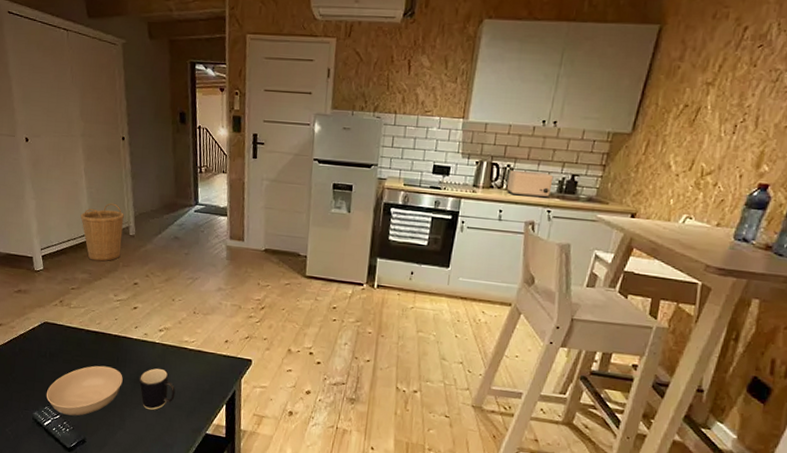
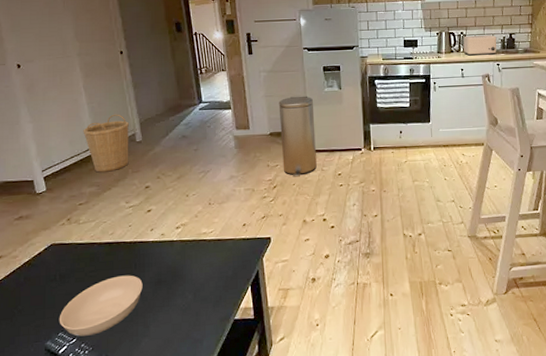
mug: present [139,367,175,411] -> none [161,264,199,310]
pedal bin: none [274,212,317,302] -> present [278,96,317,177]

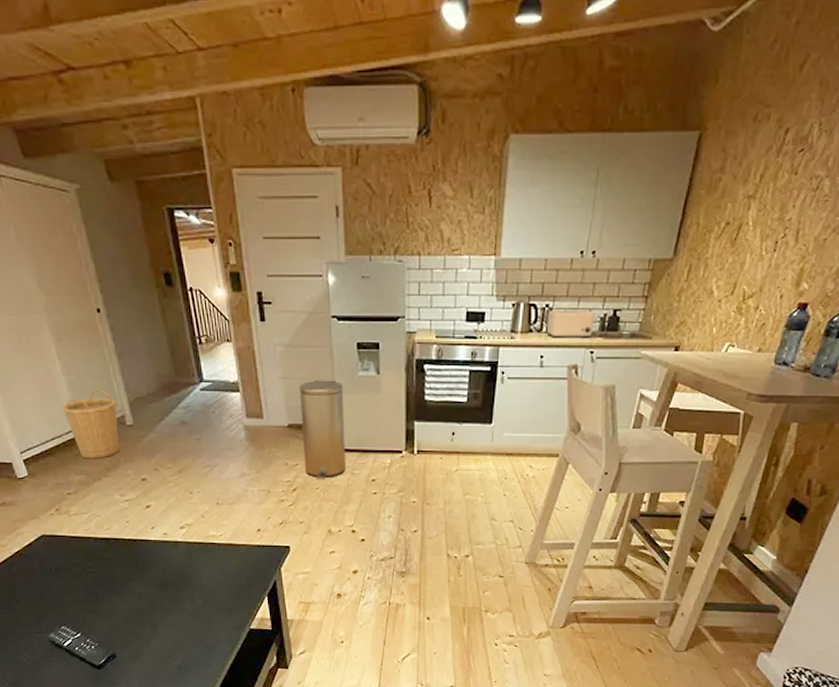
bowl: present [59,275,143,337] -> none [59,574,147,632]

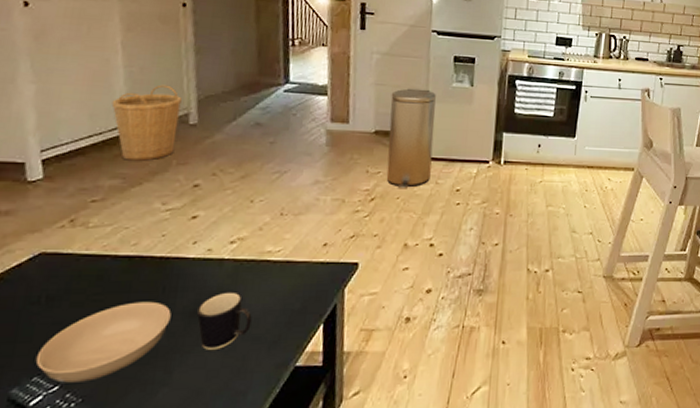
bowl: none [59,574,147,632] -> present [35,301,172,383]
mug: none [166,568,210,614] -> present [197,291,252,351]
toaster: present [547,310,595,338] -> none [624,41,663,67]

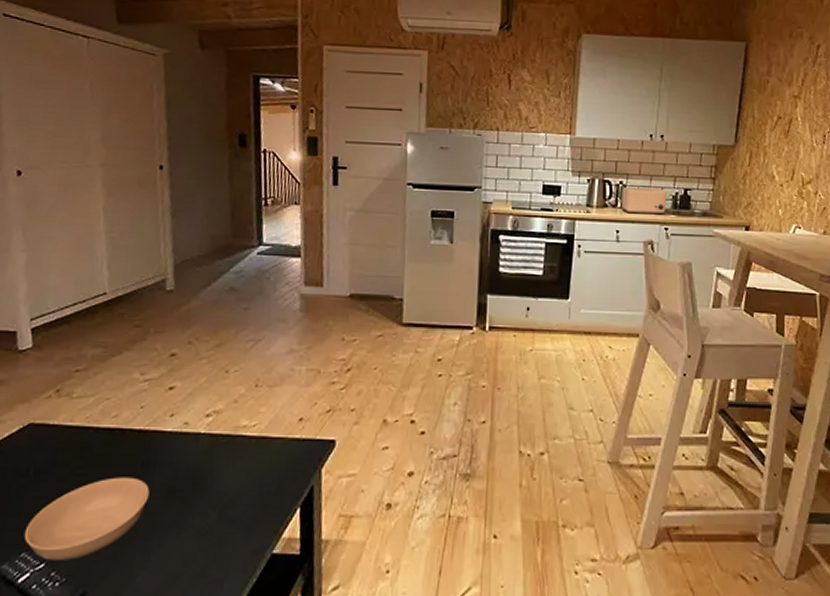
basket: present [111,84,182,161] -> none [94,250,159,329]
mug: present [197,291,252,351] -> none [174,469,228,533]
pedal bin: present [386,88,436,189] -> none [363,247,413,359]
toaster: none [624,41,663,67] -> present [622,186,667,215]

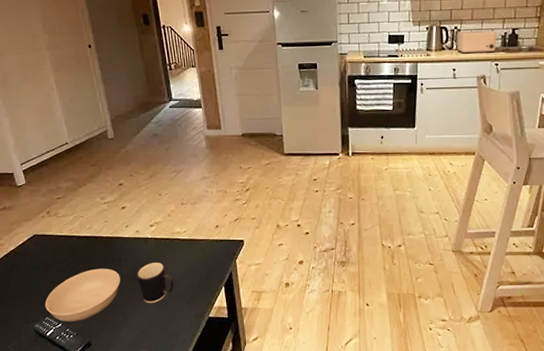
mug: none [174,469,228,533] -> present [137,262,174,304]

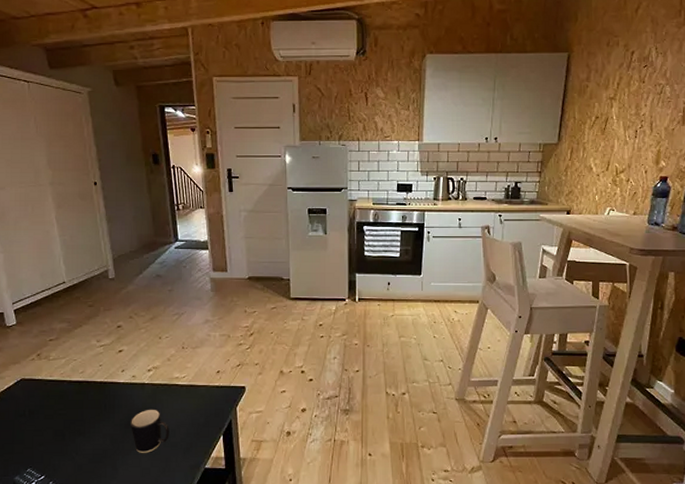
bowl: present [45,268,120,322] -> none [27,415,112,474]
toaster: present [457,30,497,54] -> none [463,182,500,204]

